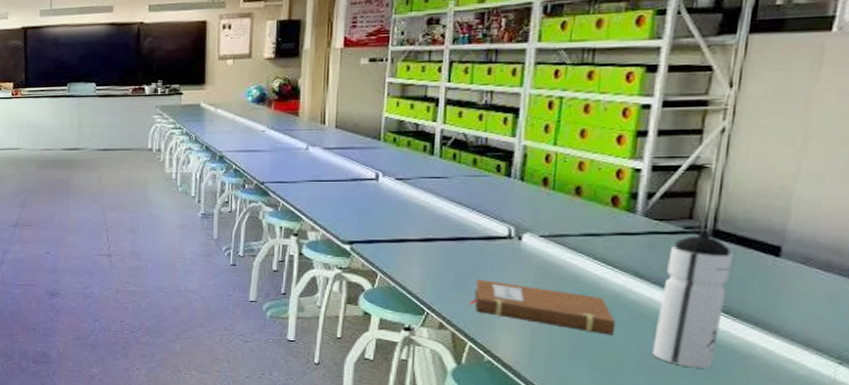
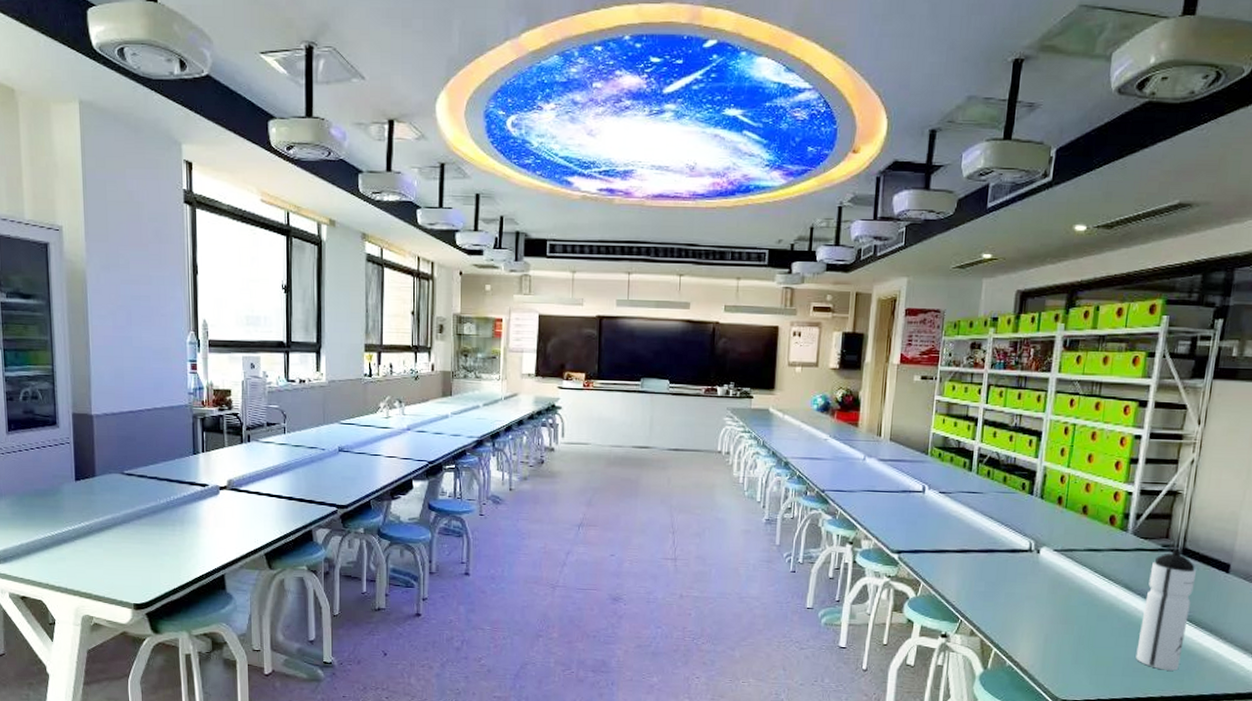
notebook: present [470,278,616,335] -> none [996,588,1110,642]

